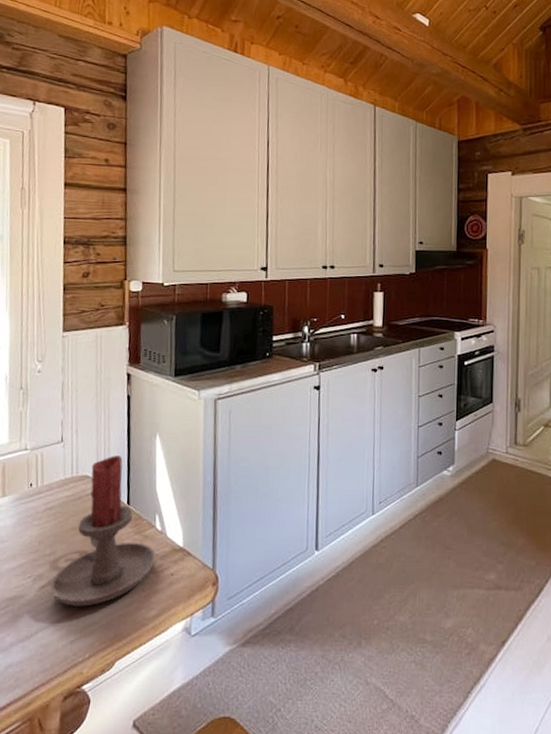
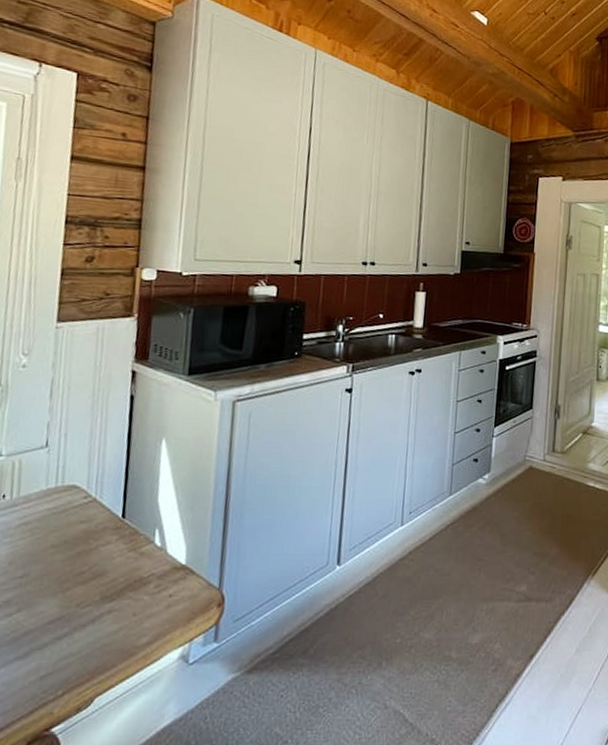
candle holder: present [50,455,156,607] -> none [19,462,153,636]

